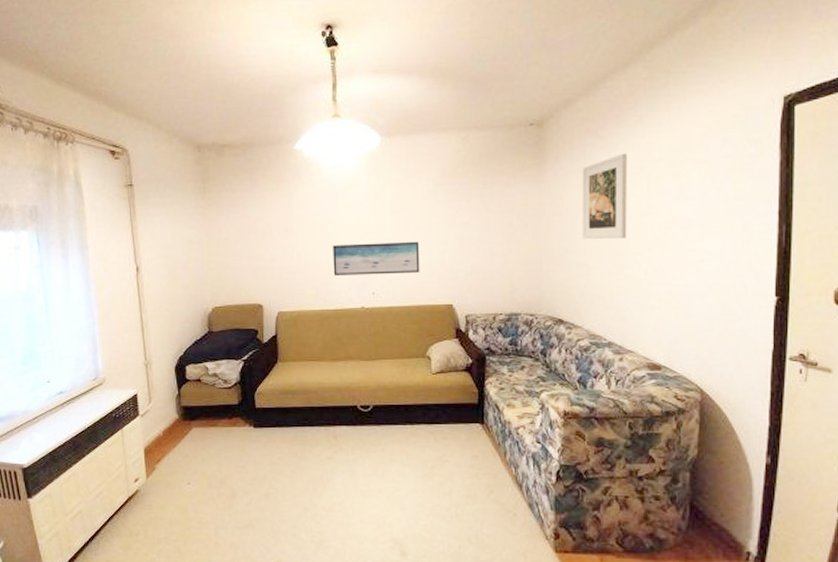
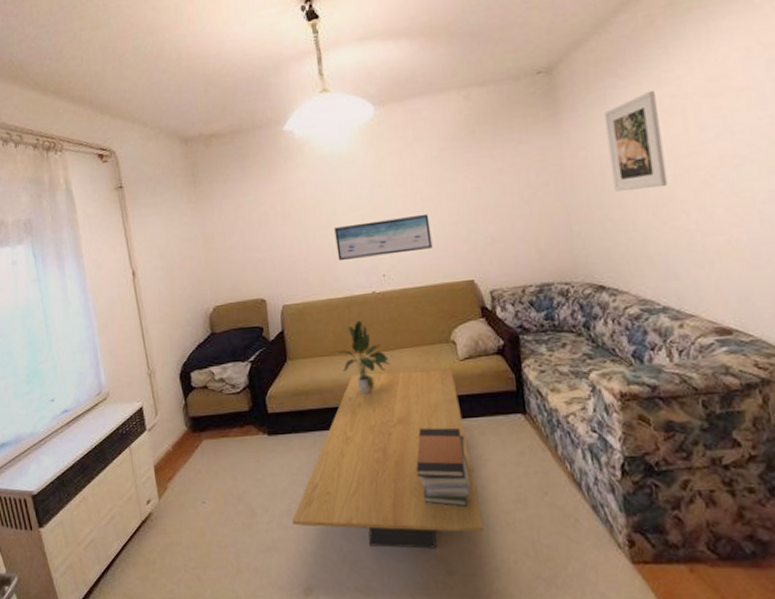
coffee table: none [268,379,436,533] -> present [291,368,484,549]
potted plant: none [323,331,370,398] -> present [335,320,390,395]
book stack: none [384,430,429,500] -> present [416,427,471,508]

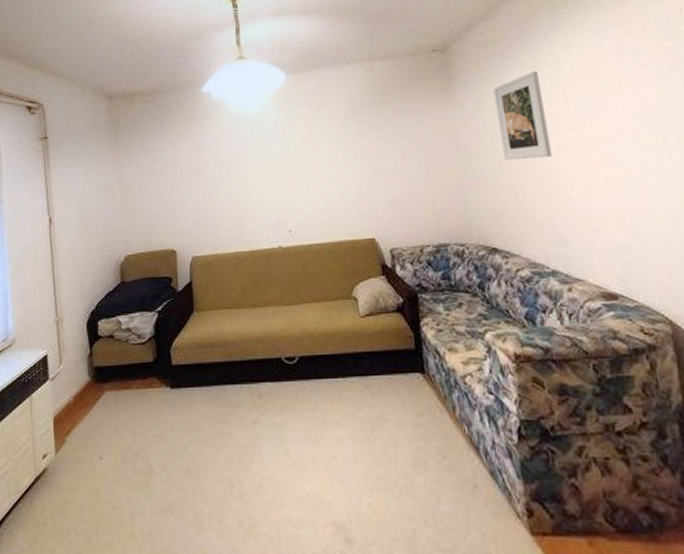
coffee table: present [291,368,484,549] -> none [189,325,383,515]
wall art: present [334,213,433,262] -> none [245,173,337,216]
potted plant: present [335,320,390,395] -> none [241,274,293,349]
book stack: present [416,427,471,508] -> none [316,385,371,471]

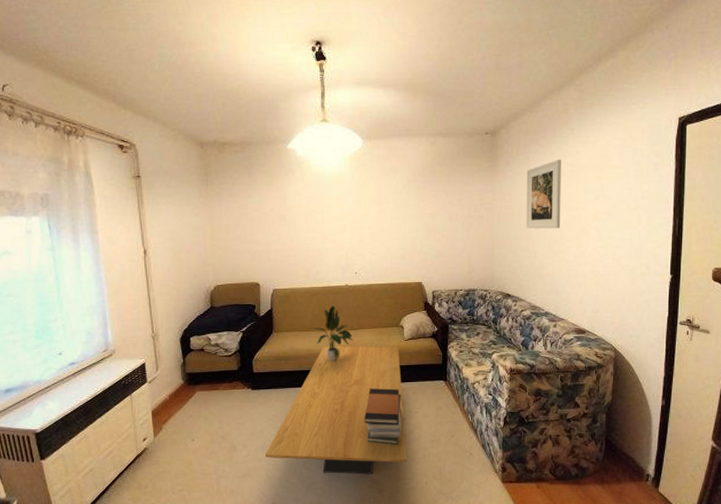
coffee table: none [189,325,383,515] -> present [265,346,407,475]
potted plant: none [241,274,293,349] -> present [312,305,353,362]
book stack: none [316,385,371,471] -> present [364,388,402,446]

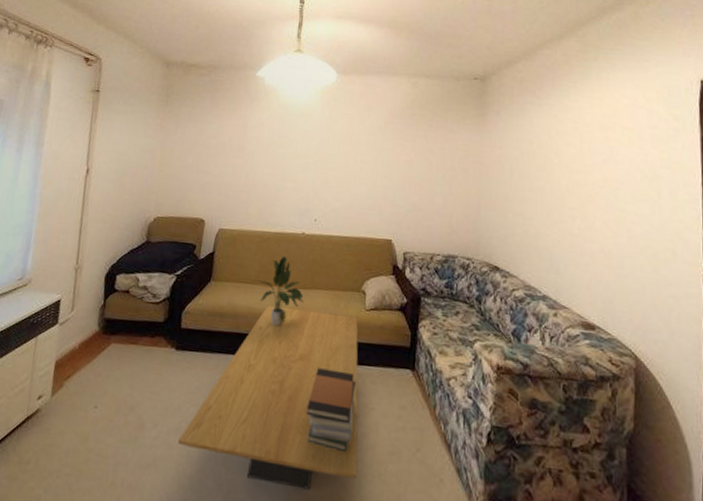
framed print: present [526,159,561,229] -> none [519,113,562,194]

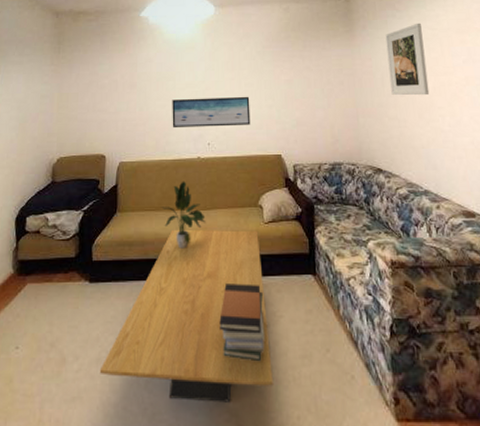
wall art: none [278,169,365,205] -> present [172,96,251,129]
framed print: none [519,113,562,194] -> present [385,23,430,96]

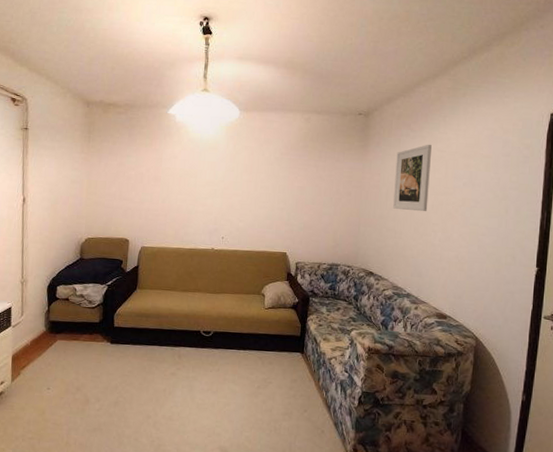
coffee table: present [99,229,273,403] -> none [116,307,259,442]
potted plant: present [160,181,206,249] -> none [175,267,214,324]
wall art: present [172,96,251,129] -> none [191,195,264,224]
book stack: present [219,284,265,362] -> none [218,354,258,415]

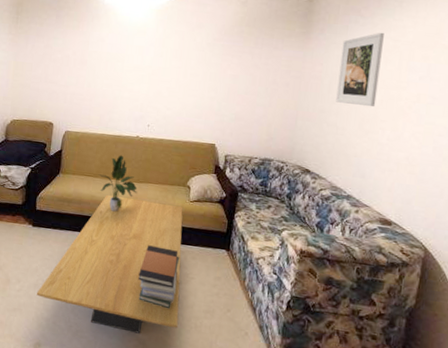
coffee table: none [116,307,259,442] -> present [36,194,183,334]
potted plant: none [175,267,214,324] -> present [98,155,138,212]
book stack: none [218,354,258,415] -> present [138,245,180,309]

